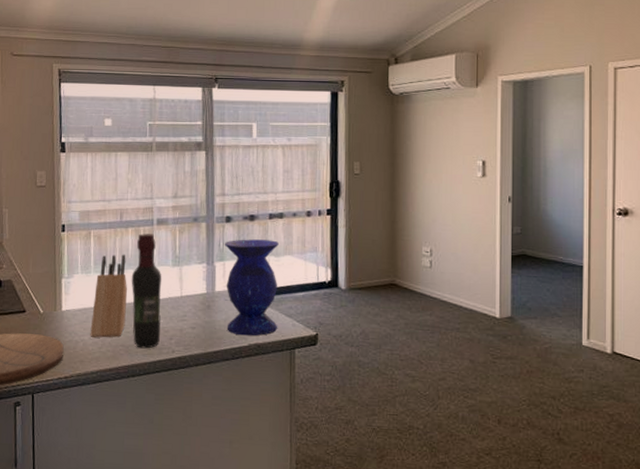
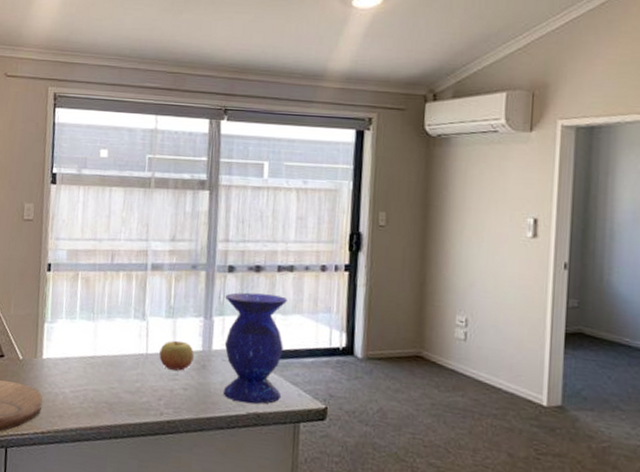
knife block: present [90,254,128,338] -> none [71,300,116,393]
wine bottle: present [131,233,162,349] -> none [118,279,153,408]
apple: none [168,285,199,312] -> present [159,340,194,371]

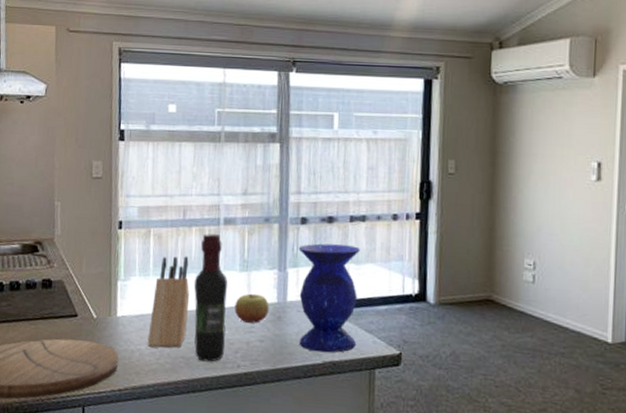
knife block: none [71,300,116,393] -> present [147,256,190,348]
wine bottle: none [118,279,153,408] -> present [193,234,228,362]

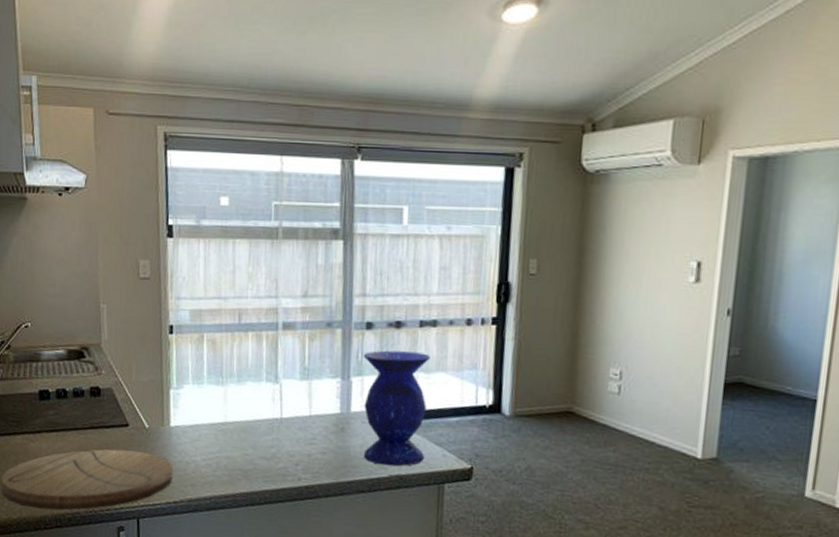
knife block: present [147,256,190,348] -> none [202,363,247,460]
wine bottle: present [193,234,228,362] -> none [251,339,287,475]
apple: present [234,293,269,323] -> none [295,403,332,435]

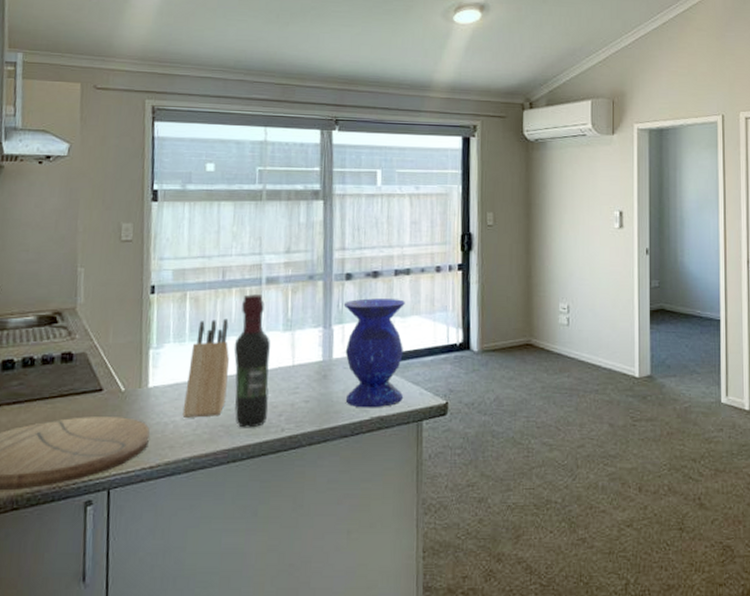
knife block: none [202,363,247,460] -> present [182,318,230,418]
wine bottle: none [251,339,287,475] -> present [234,294,270,428]

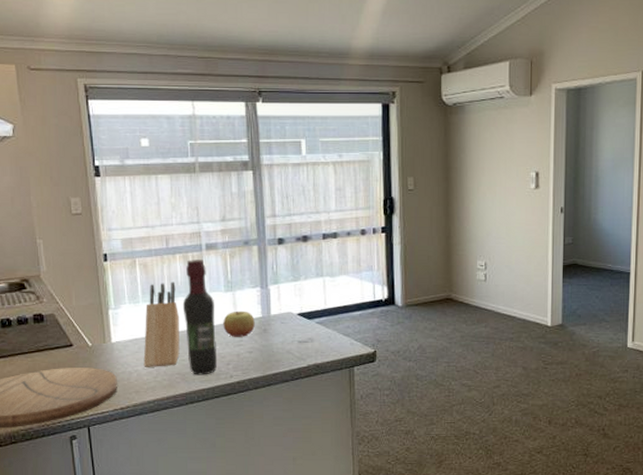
apple: none [278,353,314,384] -> present [223,311,255,337]
vase: present [343,298,405,408] -> none [277,261,335,357]

